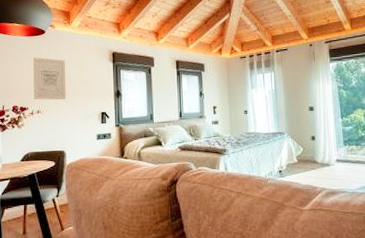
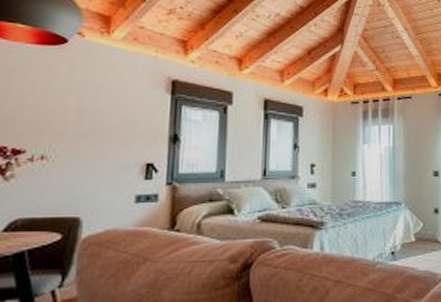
wall art: present [33,57,66,100] -> none [36,76,96,142]

